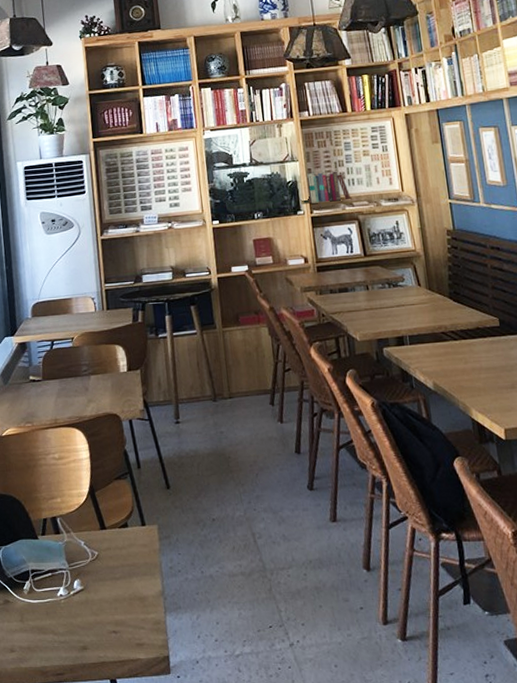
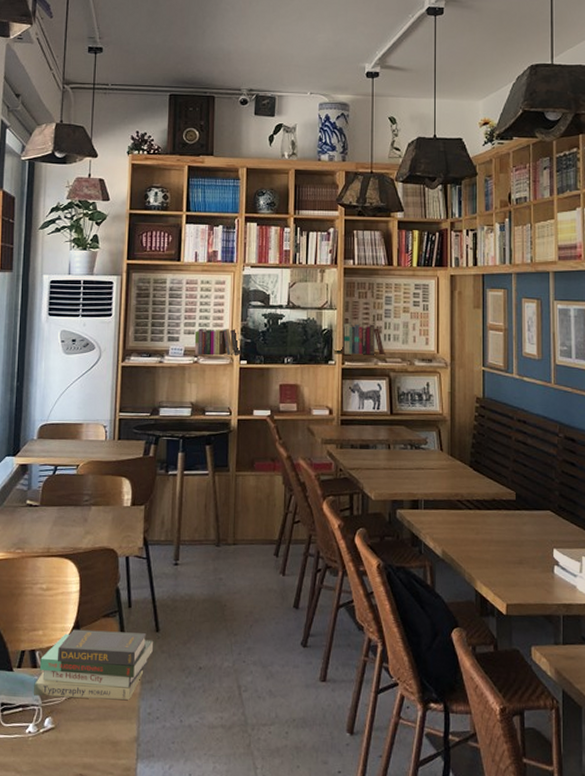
books: none [59,491,167,560] -> present [34,629,154,700]
books: none [165,191,213,221] -> present [194,327,242,356]

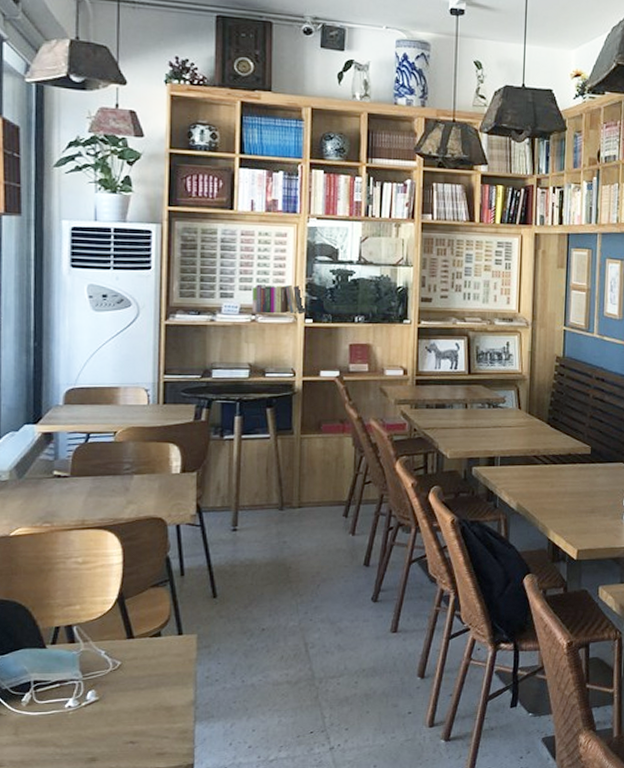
books: present [34,629,154,700] -> none [72,600,211,670]
books: present [333,322,384,356] -> none [409,280,463,315]

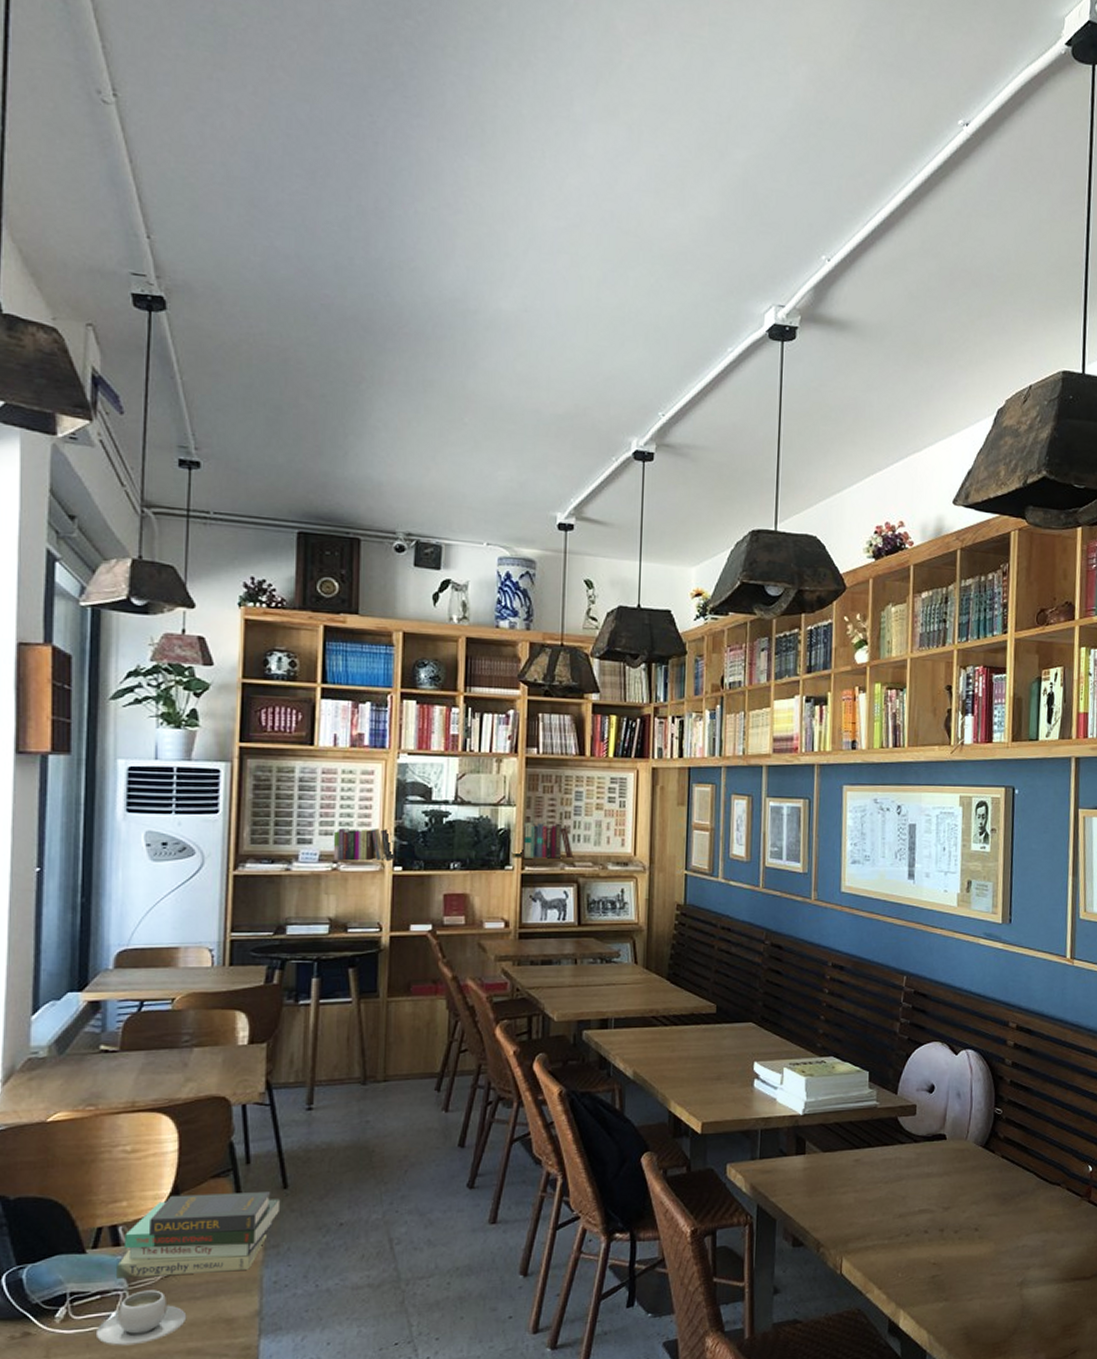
teacup: none [56,681,133,727] -> present [95,1290,187,1346]
books: none [72,600,211,670] -> present [117,1192,281,1279]
books: none [409,280,463,315] -> present [511,821,573,859]

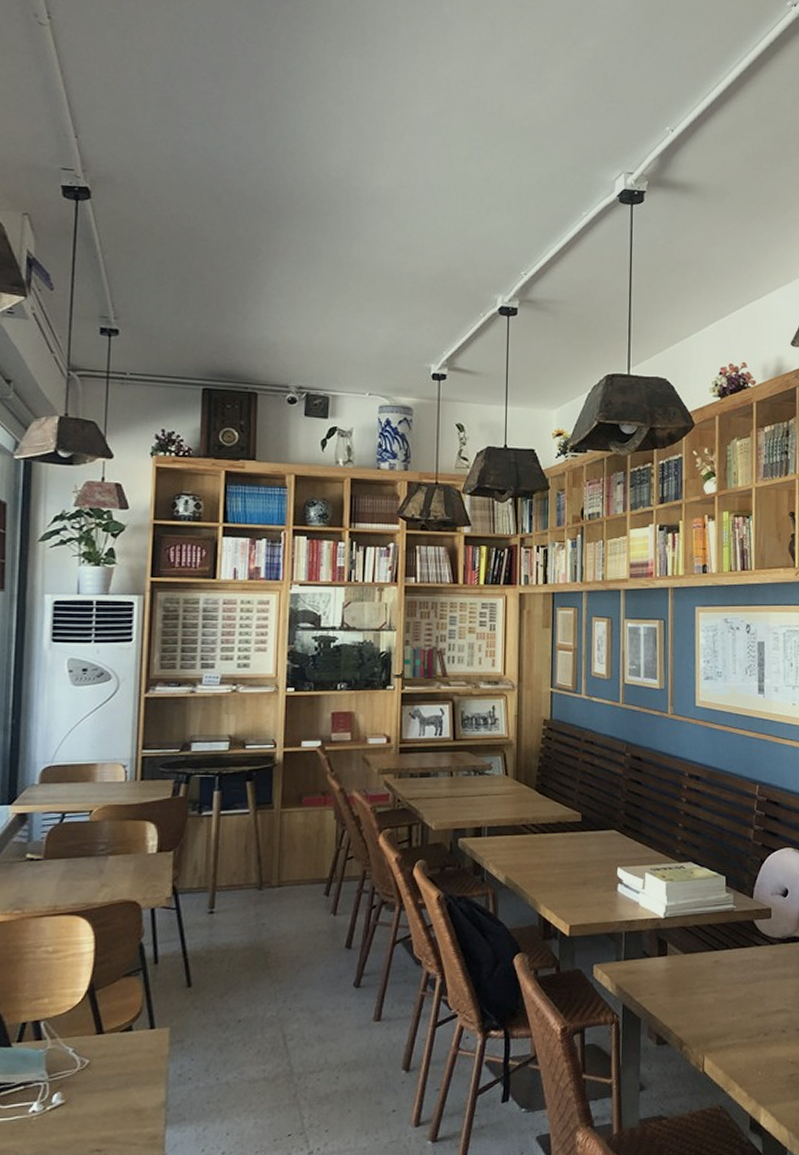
teacup: present [95,1290,187,1346] -> none [19,1081,101,1134]
books: present [117,1192,281,1279] -> none [38,990,185,1071]
books: present [333,827,396,862] -> none [232,652,289,683]

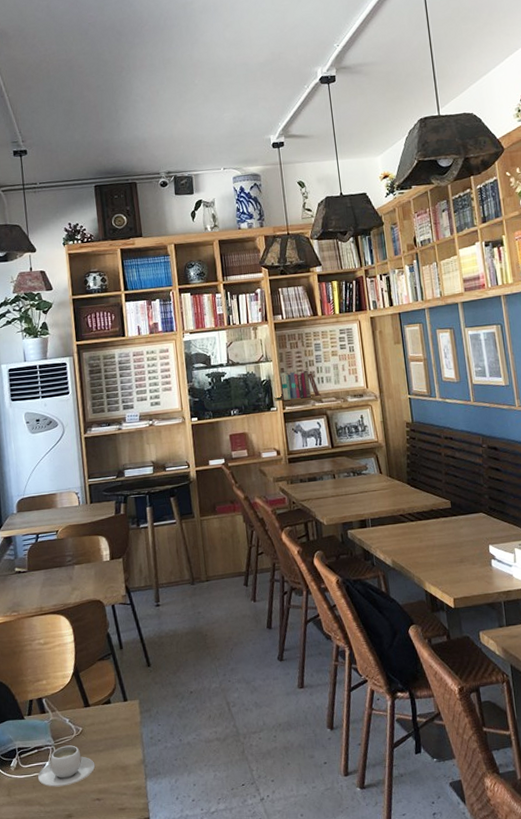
teacup: none [19,1081,101,1134] -> present [37,745,96,787]

